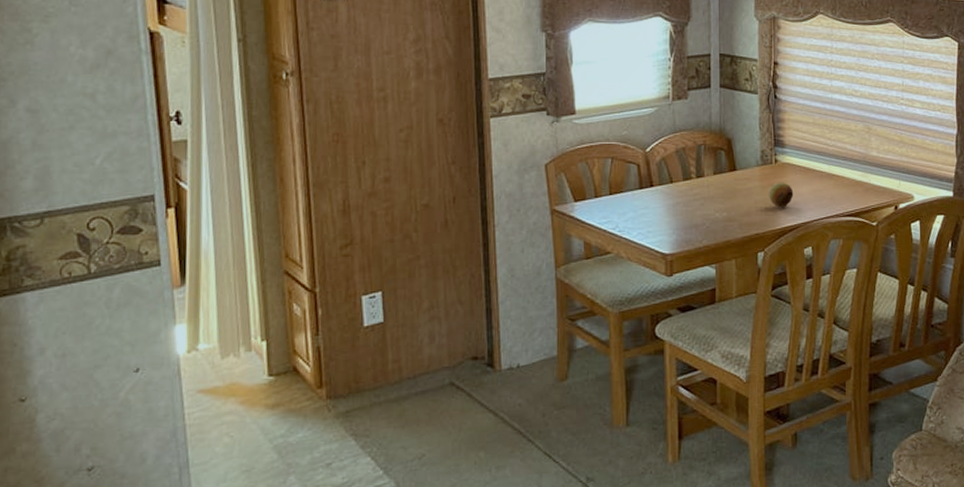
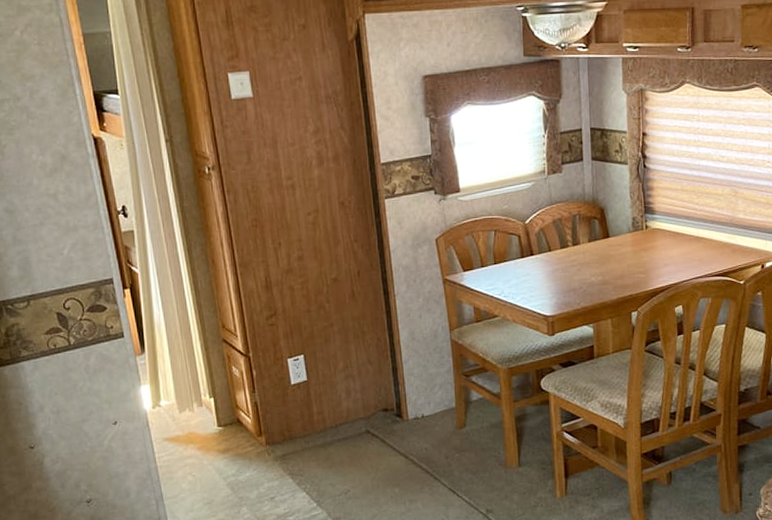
fruit: present [769,182,794,208] -> none [641,246,664,270]

